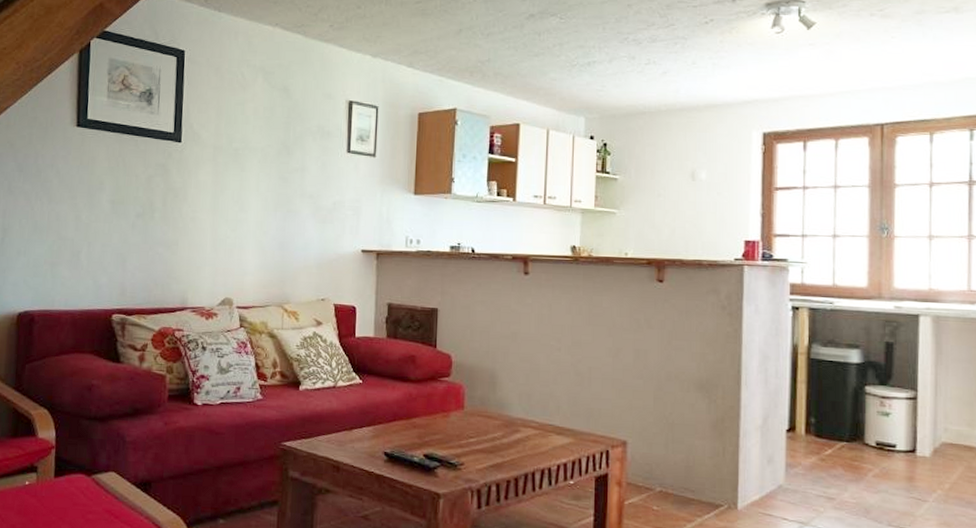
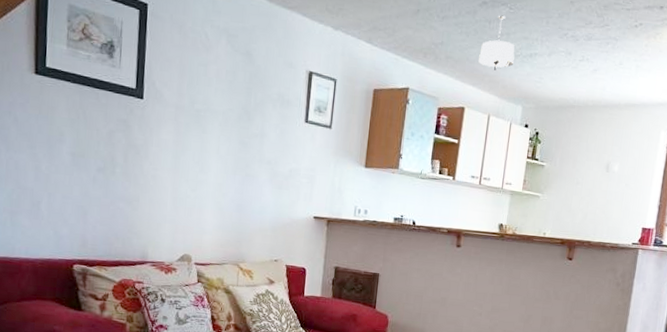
pendant light: none [531,26,571,83] -> present [478,15,515,71]

